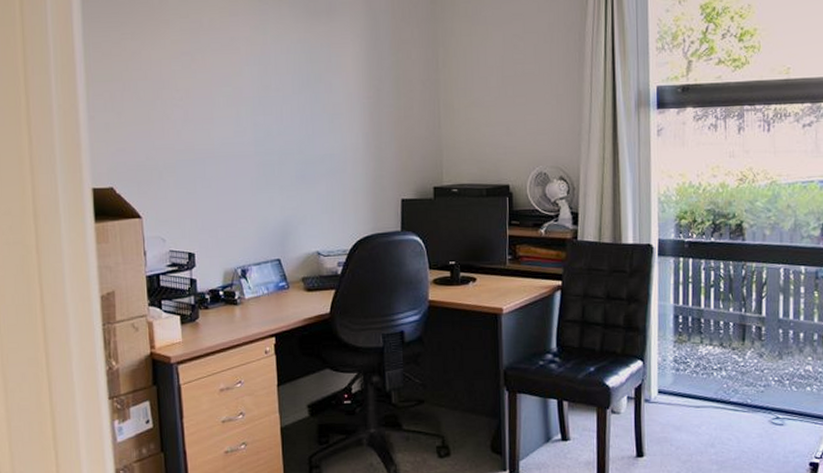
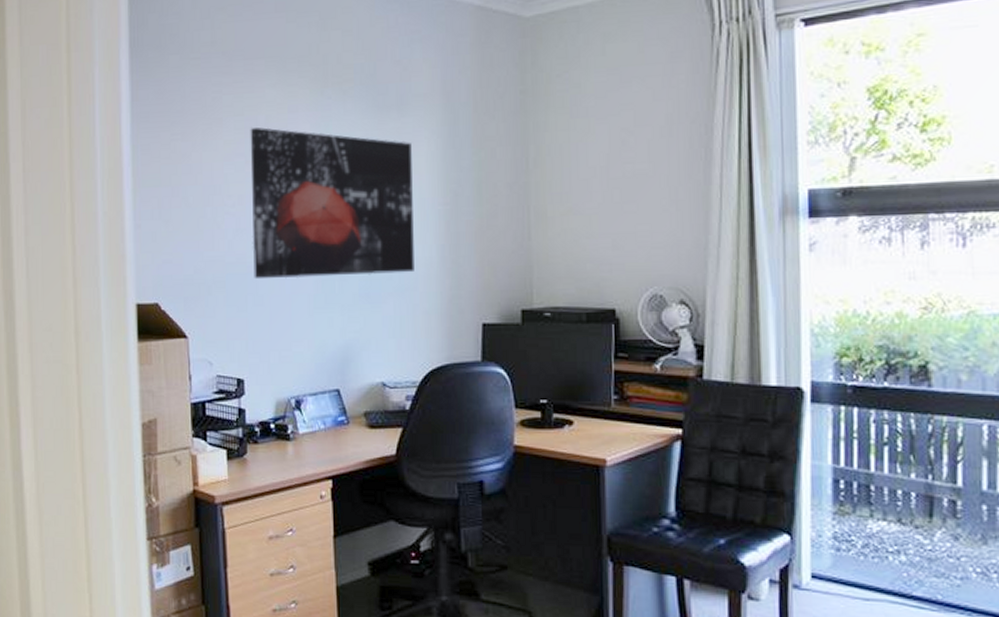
wall art: none [195,29,343,165] -> present [250,127,414,279]

